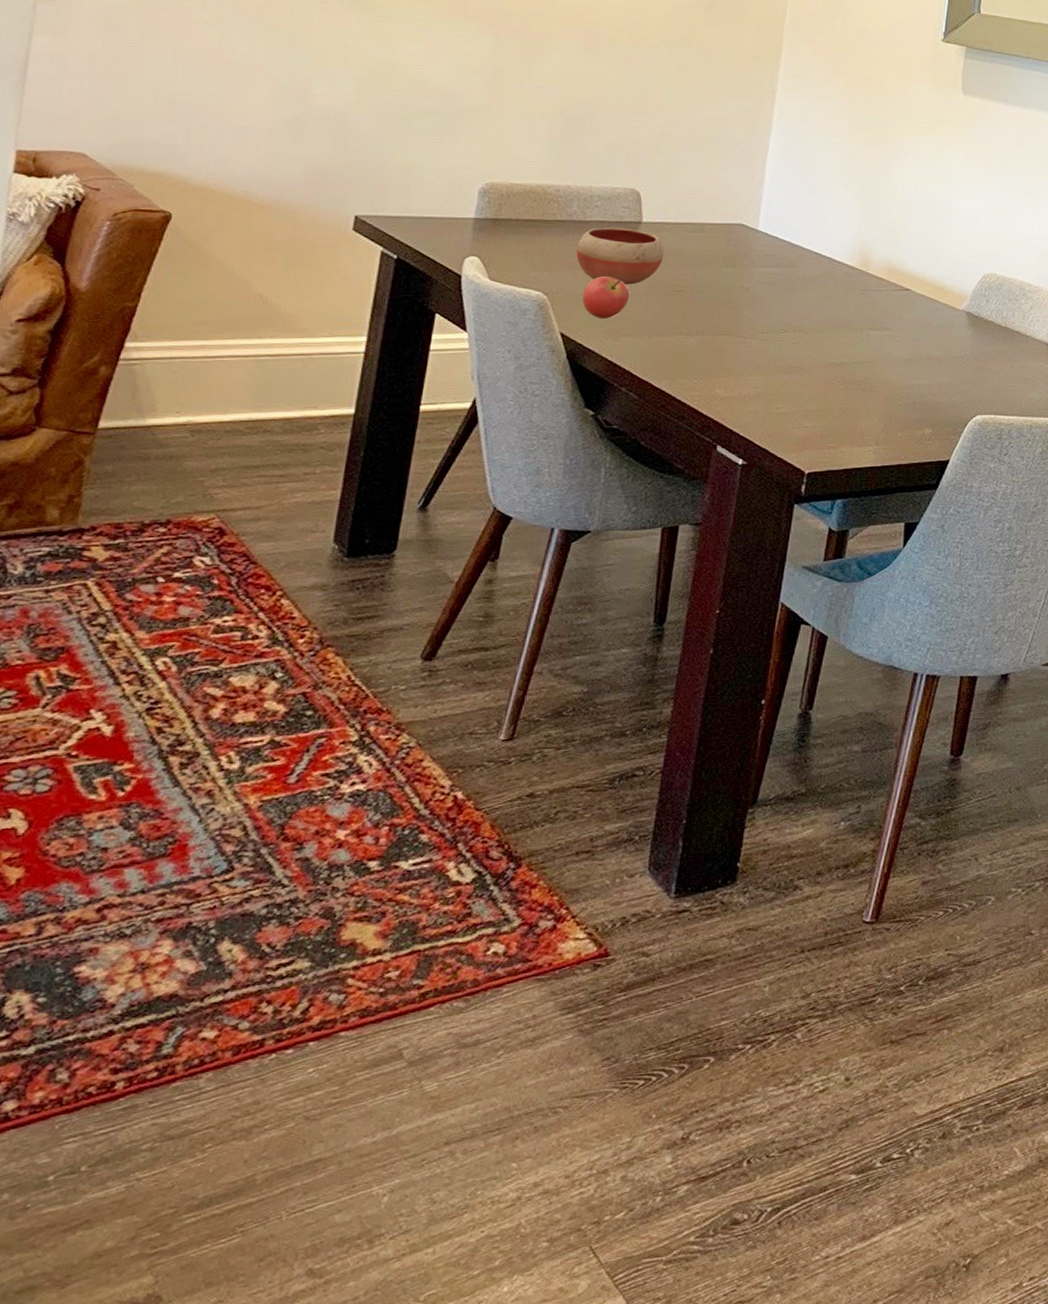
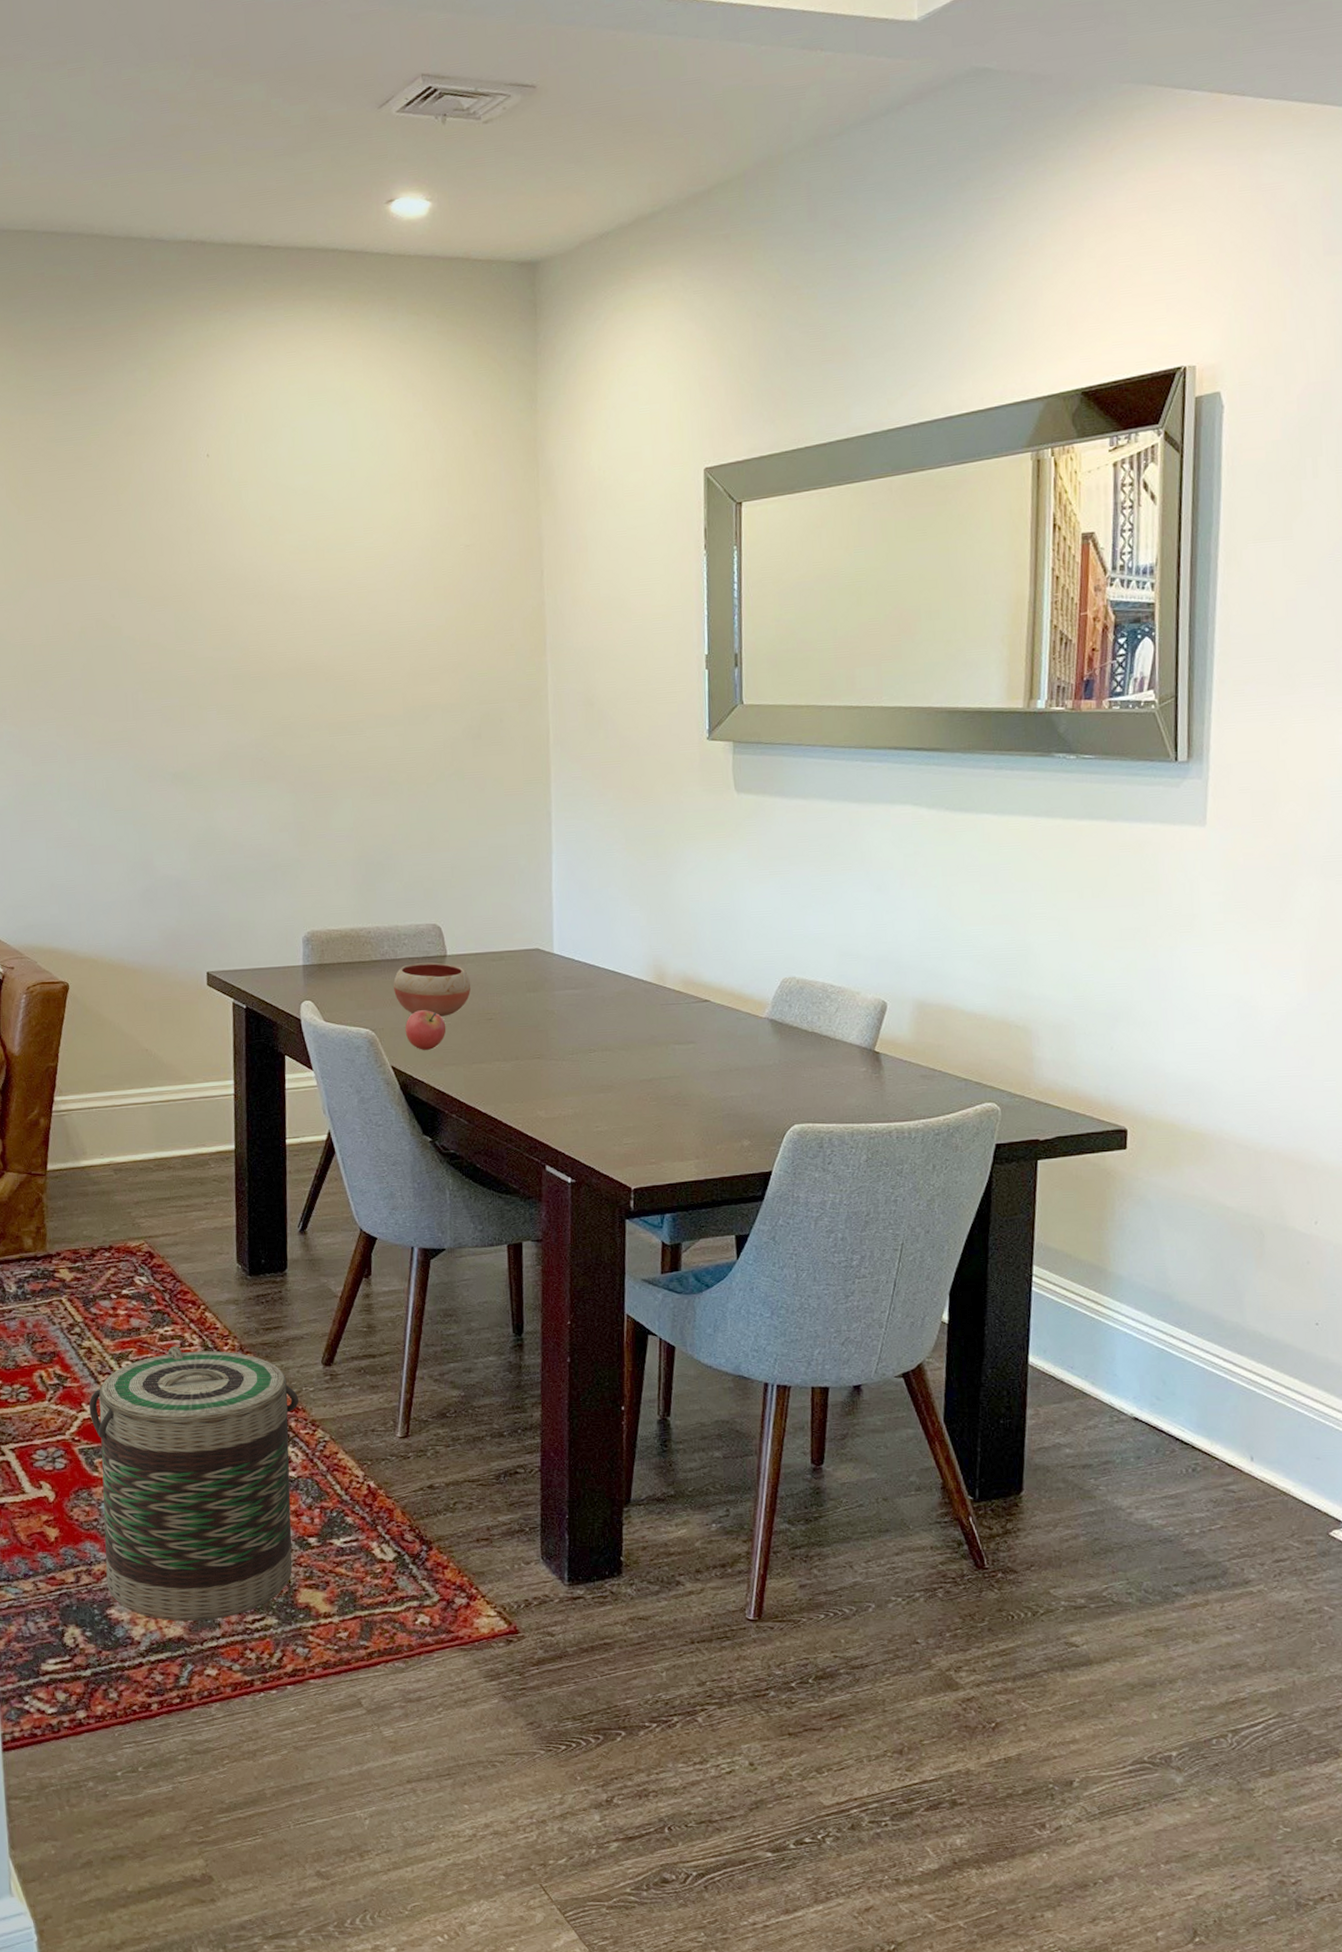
basket: none [81,638,385,974] -> present [89,1346,299,1621]

